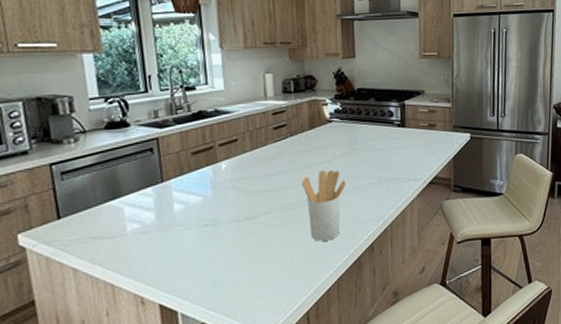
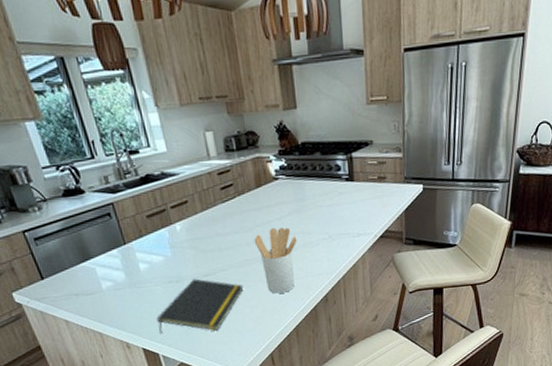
notepad: none [182,222,285,286] -> present [156,278,244,334]

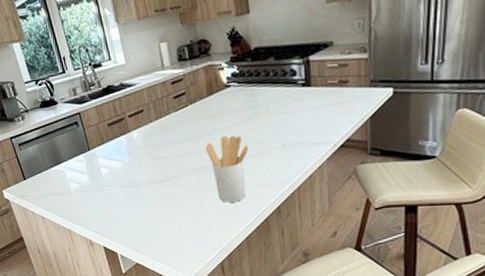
notepad: present [156,278,244,334] -> none [115,184,195,235]

